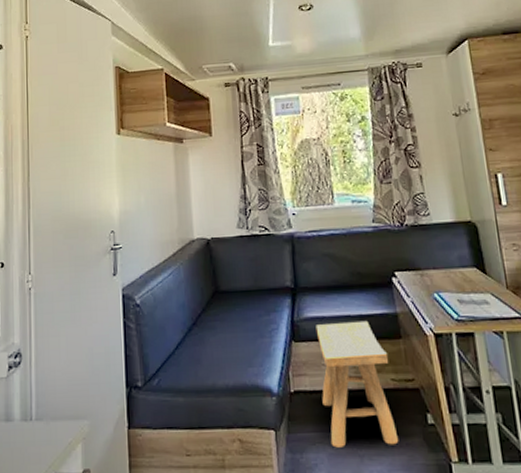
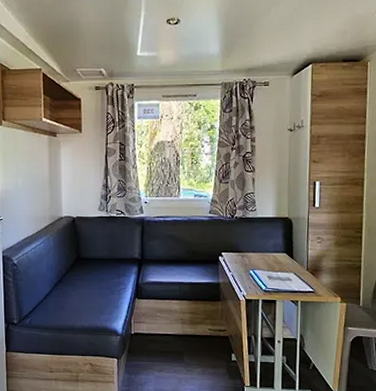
stool: present [315,320,399,448] -> none [155,286,209,373]

